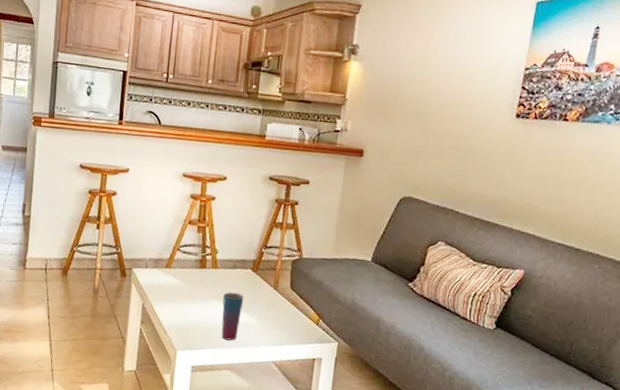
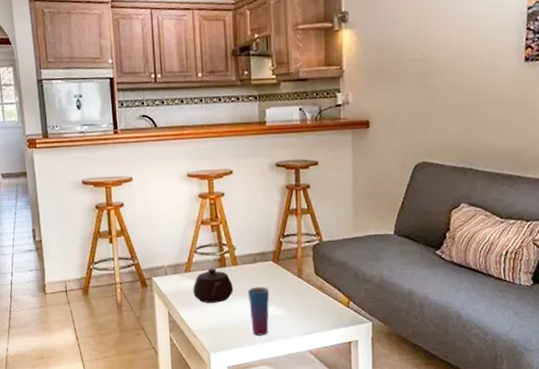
teapot: none [170,267,210,302] -> present [193,268,234,303]

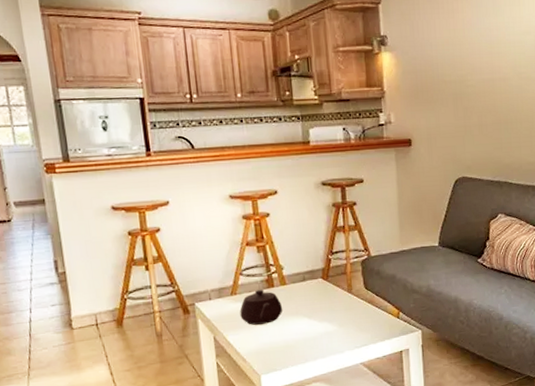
cup: present [248,287,270,336] -> none [298,304,321,354]

